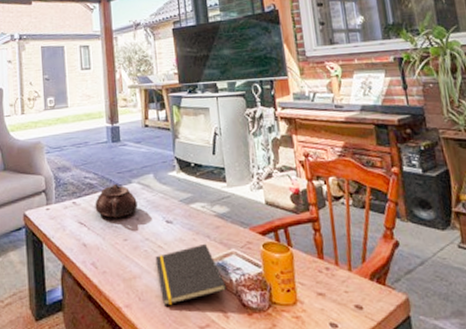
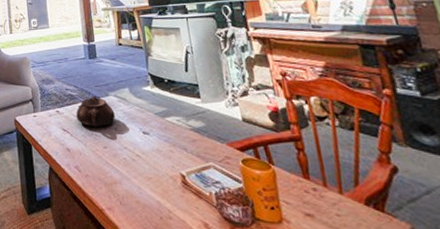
notepad: present [155,243,227,306] -> none [134,155,207,212]

